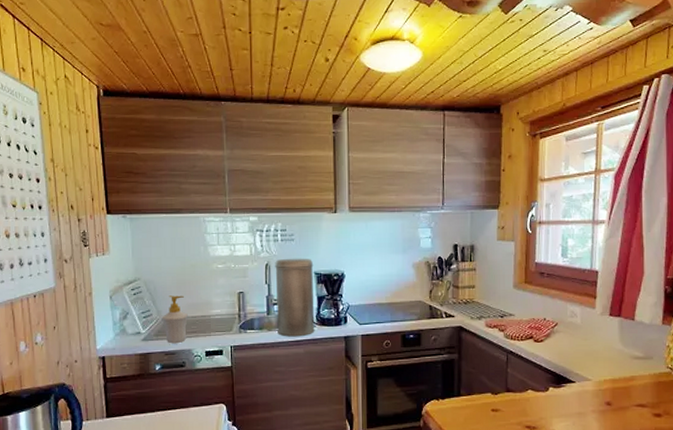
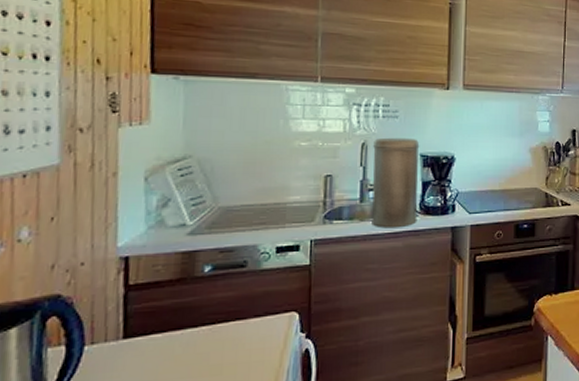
soap bottle: present [161,295,188,344] -> none [218,178,256,239]

